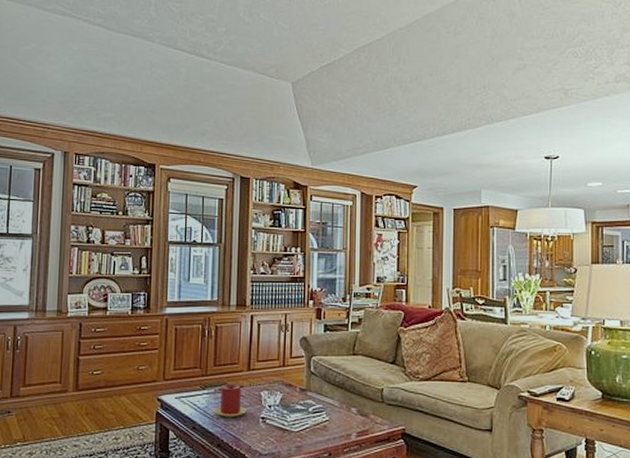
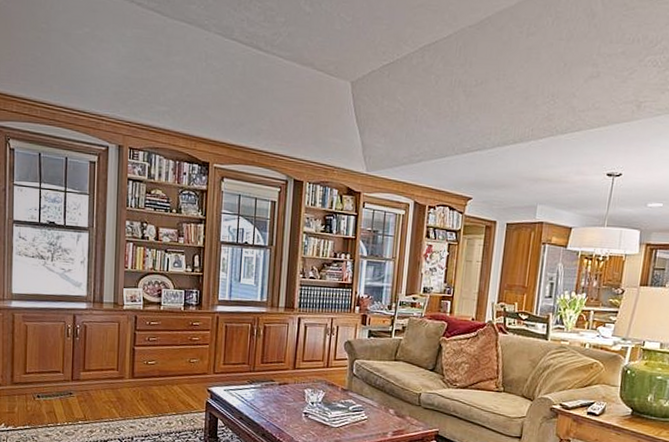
candle: present [214,384,247,418] -> none [260,380,291,411]

